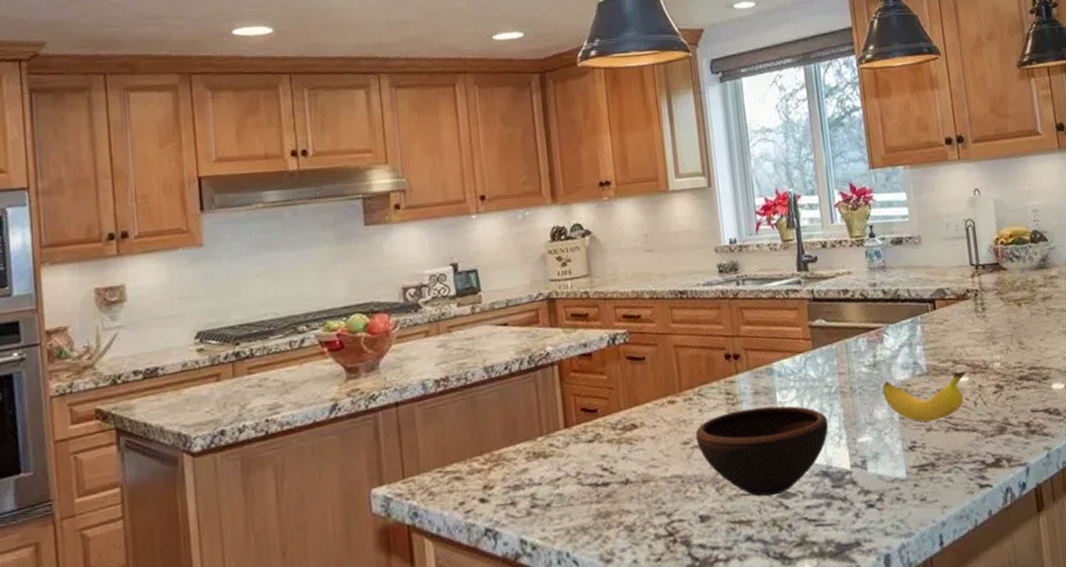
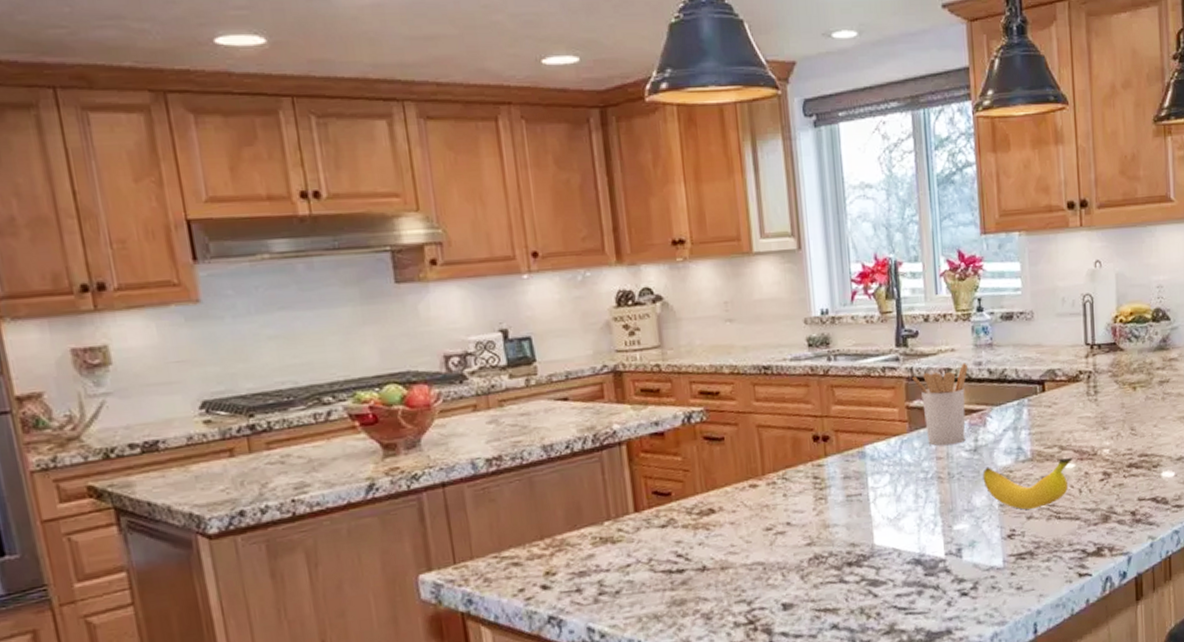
bowl: present [695,406,829,496] -> none [779,491,924,584]
utensil holder: none [813,284,865,362] -> present [912,363,968,446]

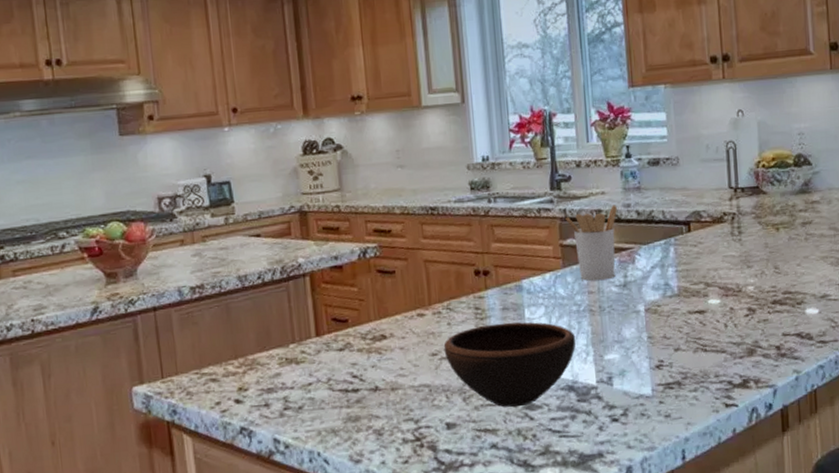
bowl: none [779,491,924,584] -> present [443,322,576,407]
banana: present [982,458,1074,510] -> none [632,294,719,342]

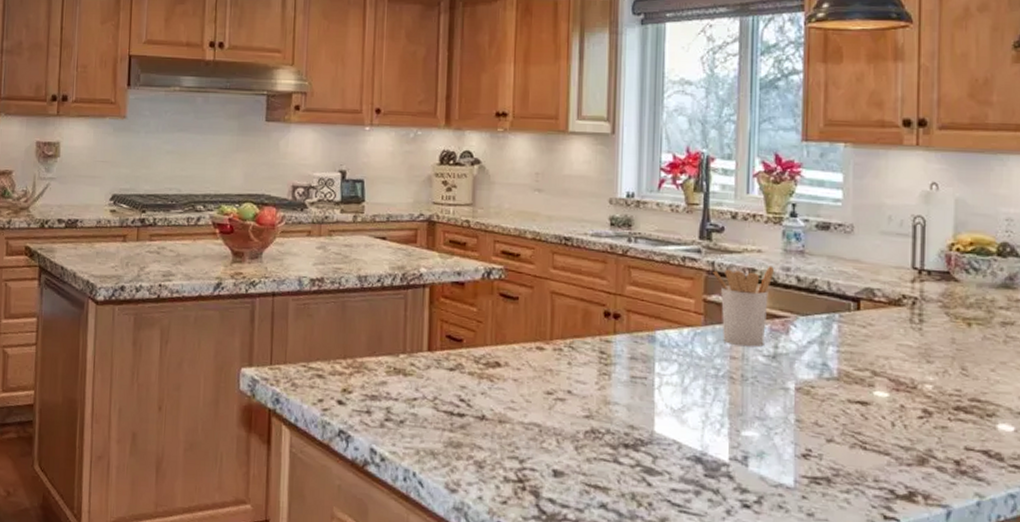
bowl: present [443,322,576,407] -> none [560,372,710,468]

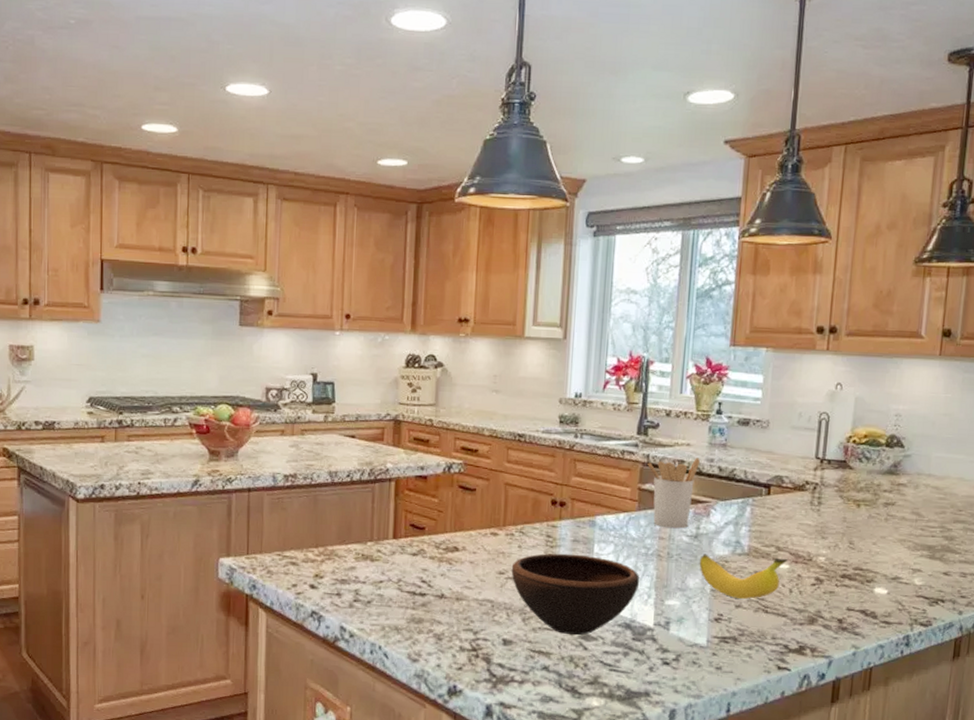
bowl: none [560,372,710,468] -> present [511,553,640,635]
banana: none [779,377,888,433] -> present [699,554,789,599]

